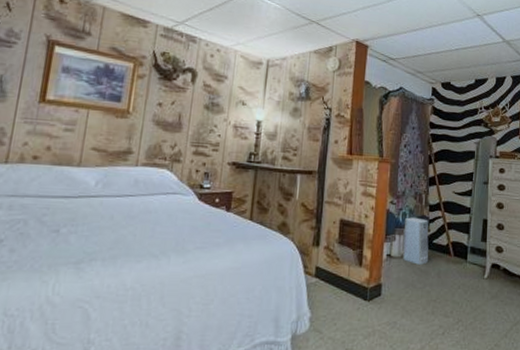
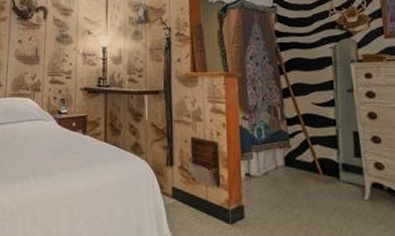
air purifier: present [402,217,429,265] -> none [260,133,294,185]

